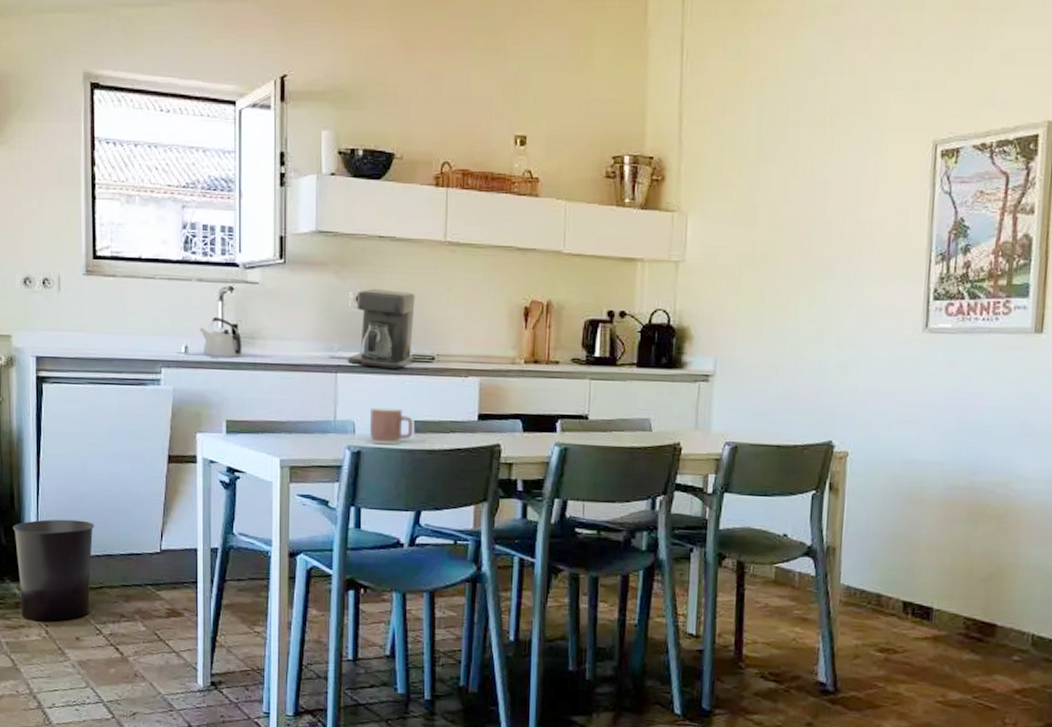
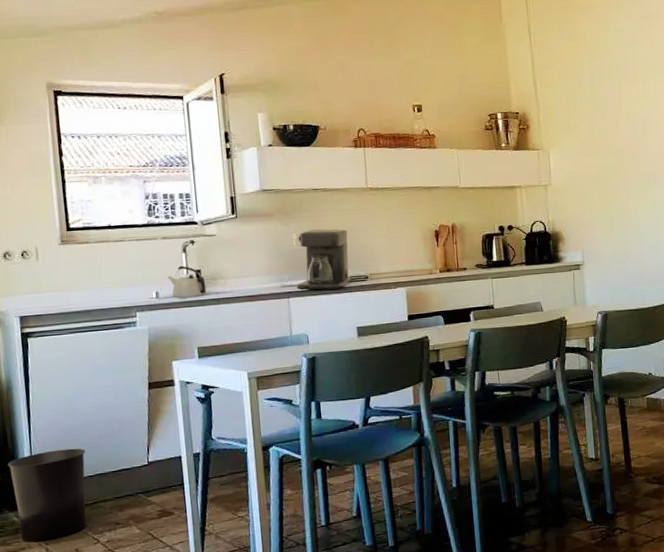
mug: present [370,407,413,445] -> none [320,319,357,350]

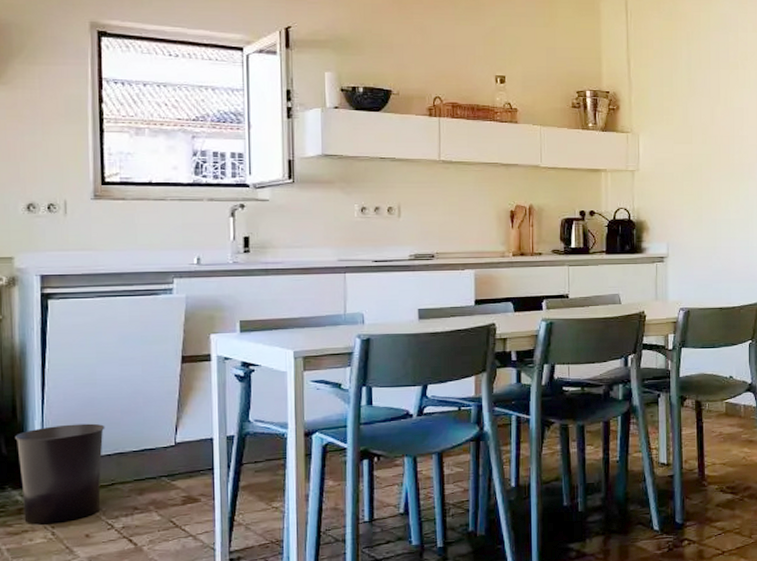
kettle: present [167,265,207,300] -> none [211,230,254,268]
coffee maker: present [296,229,351,291] -> none [355,201,415,268]

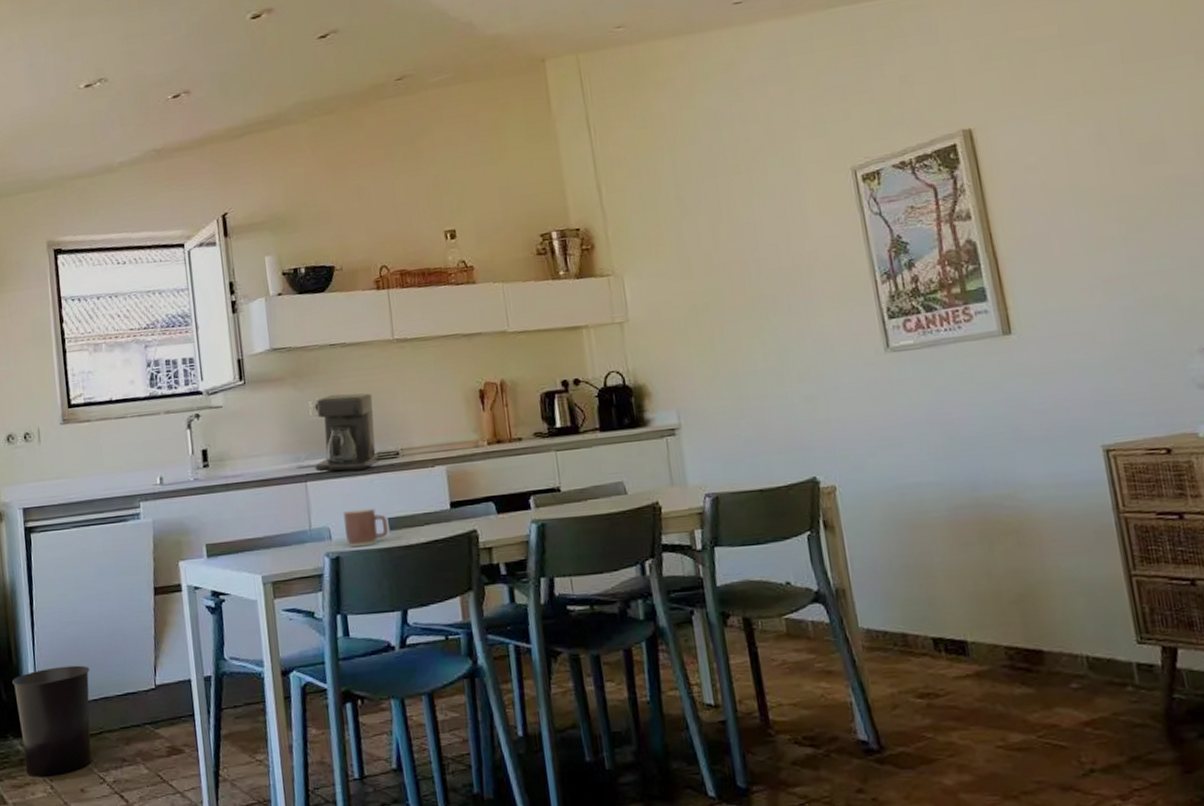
coffee maker: none [355,201,415,268] -> present [315,393,378,472]
mug: none [378,299,417,332] -> present [343,508,388,547]

